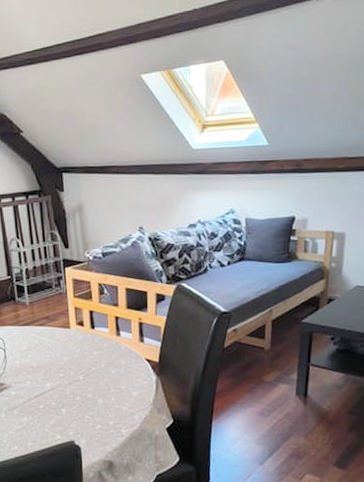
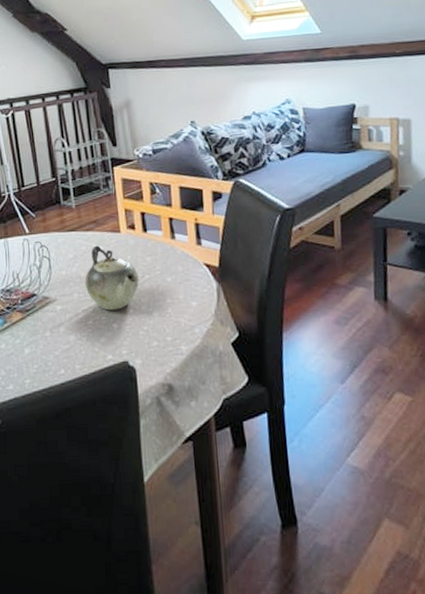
teapot: none [37,339,86,397] -> present [84,245,139,311]

